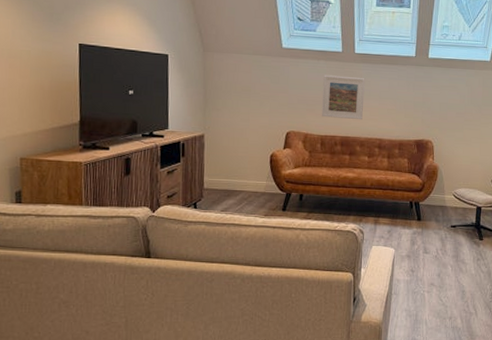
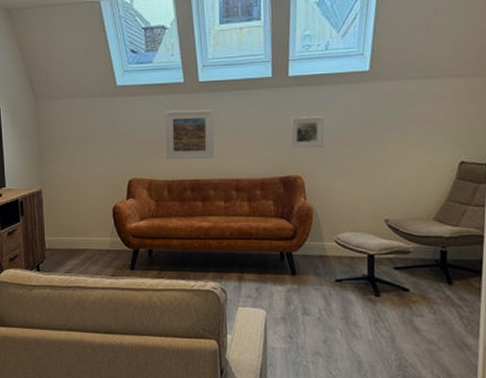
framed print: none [425,92,453,118] -> present [290,116,324,148]

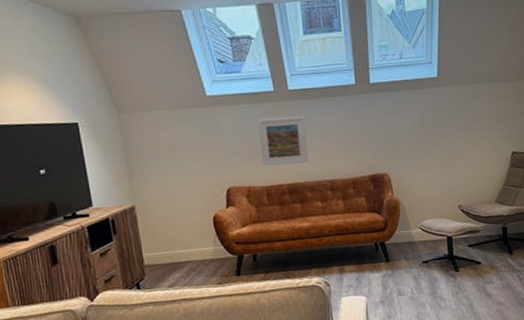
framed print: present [290,116,324,148] -> none [374,118,404,149]

